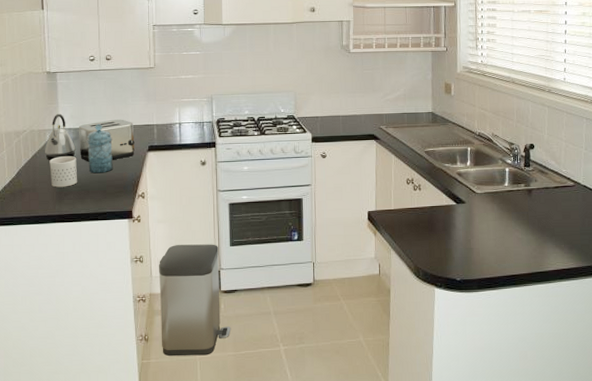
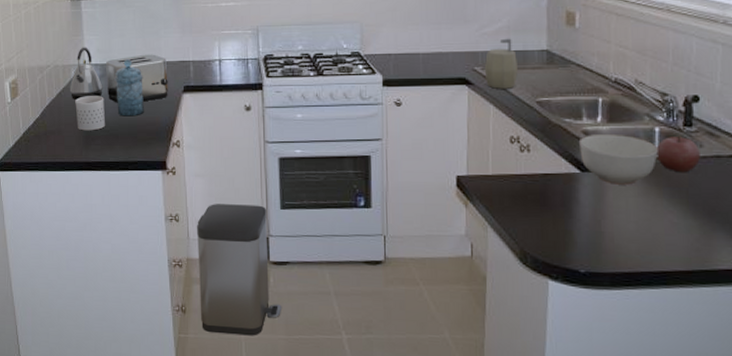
soap dispenser: none [387,103,412,142] -> present [484,38,518,89]
bowl: none [454,174,508,212] -> present [578,133,658,185]
fruit: none [507,173,536,201] -> present [656,135,700,173]

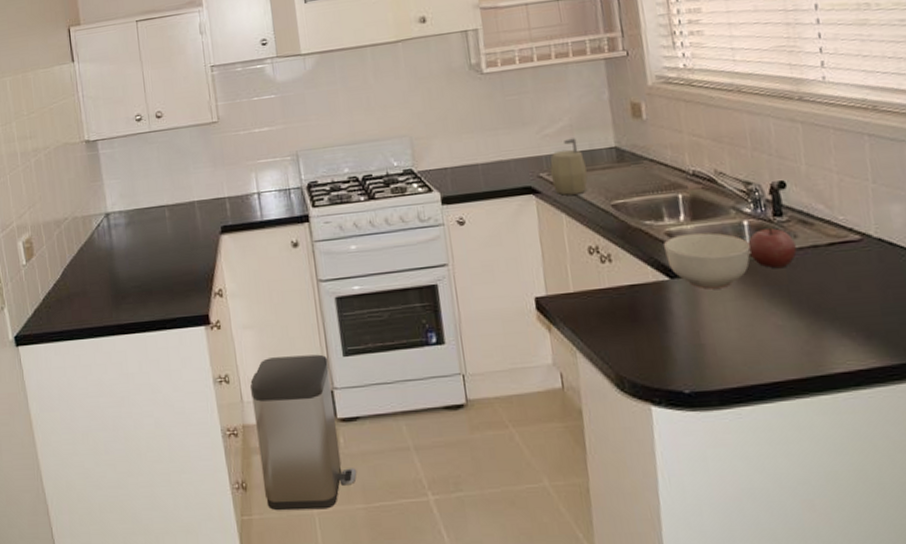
kettle: present [69,47,103,101] -> none [92,193,130,256]
mug: present [75,96,106,131] -> none [99,247,137,289]
toaster: present [105,54,168,103] -> none [130,193,204,254]
canister: present [114,59,145,117] -> none [142,202,180,268]

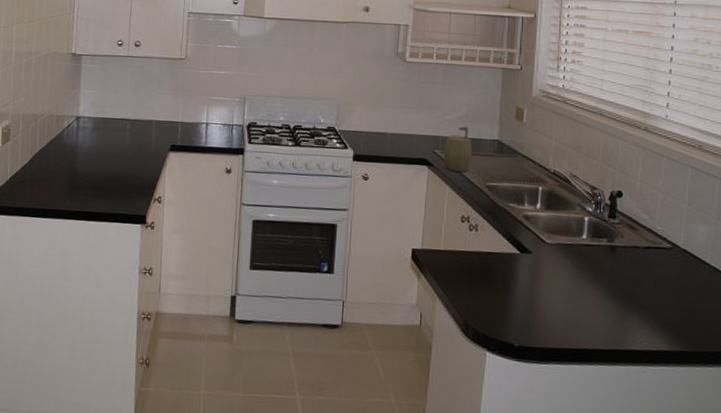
pedal bin: present [249,354,357,510] -> none [163,260,243,393]
bowl: present [662,232,751,289] -> none [520,219,586,268]
fruit: present [747,227,797,269] -> none [585,226,621,260]

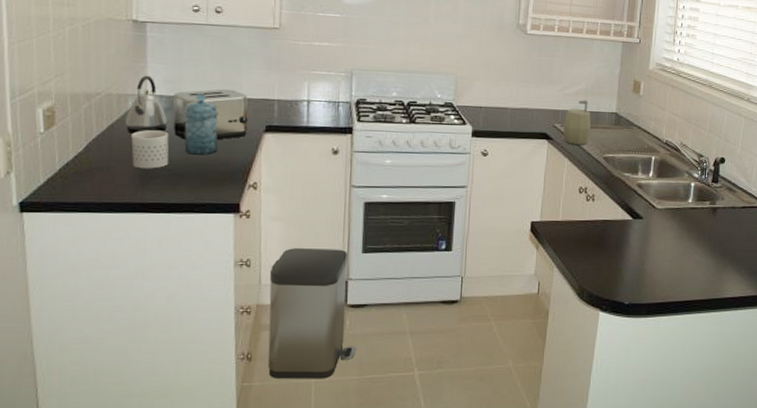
kettle: none [60,99,94,151] -> present [124,75,168,135]
mug: none [63,146,93,181] -> present [131,130,170,169]
toaster: none [97,111,158,157] -> present [172,88,249,140]
canister: none [104,115,133,170] -> present [183,93,219,155]
pedal bin: none [163,260,243,393] -> present [268,248,357,379]

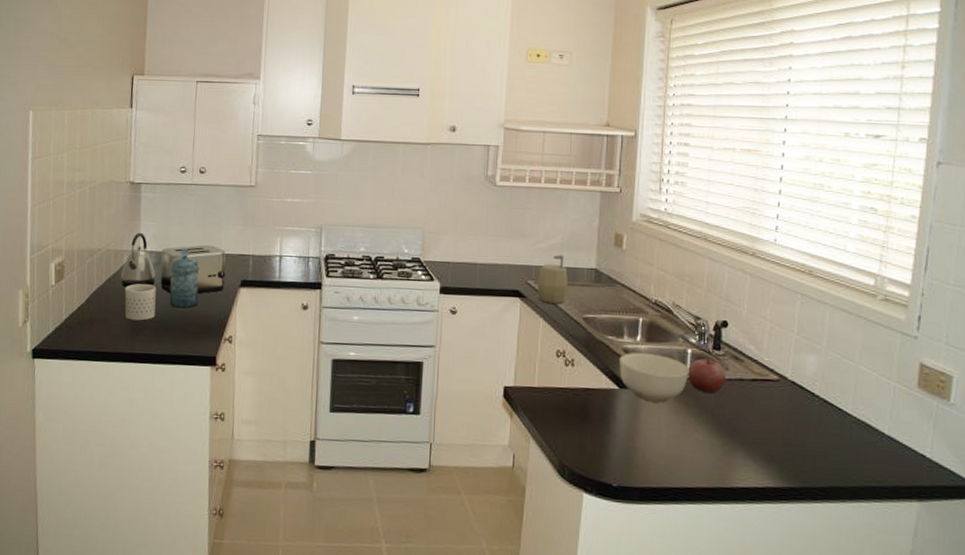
pedal bin: present [268,248,357,379] -> none [238,403,324,543]
bowl: none [633,186,692,230] -> present [619,352,689,403]
fruit: none [690,190,721,221] -> present [688,358,726,394]

